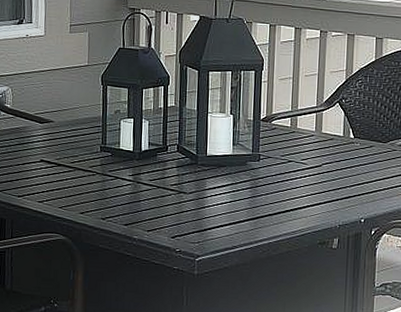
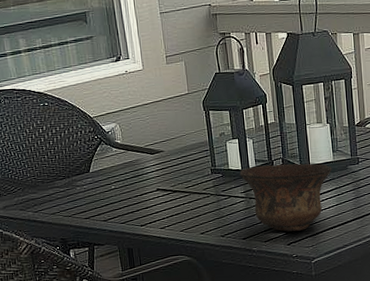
bowl: none [130,149,230,224] -> present [239,163,332,232]

